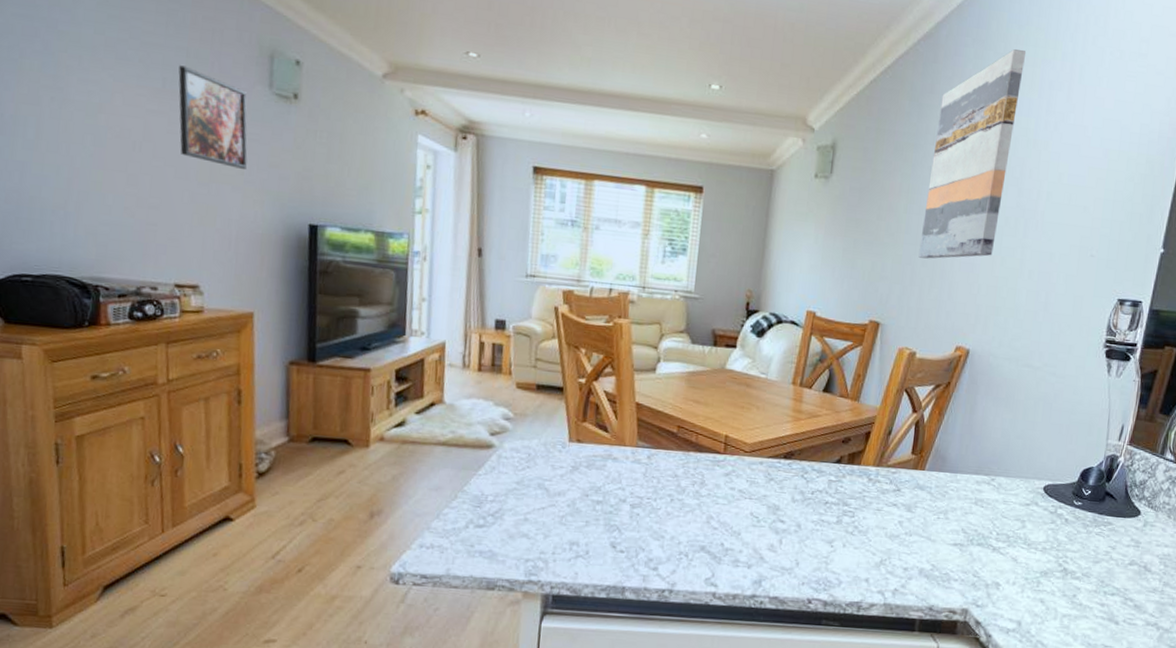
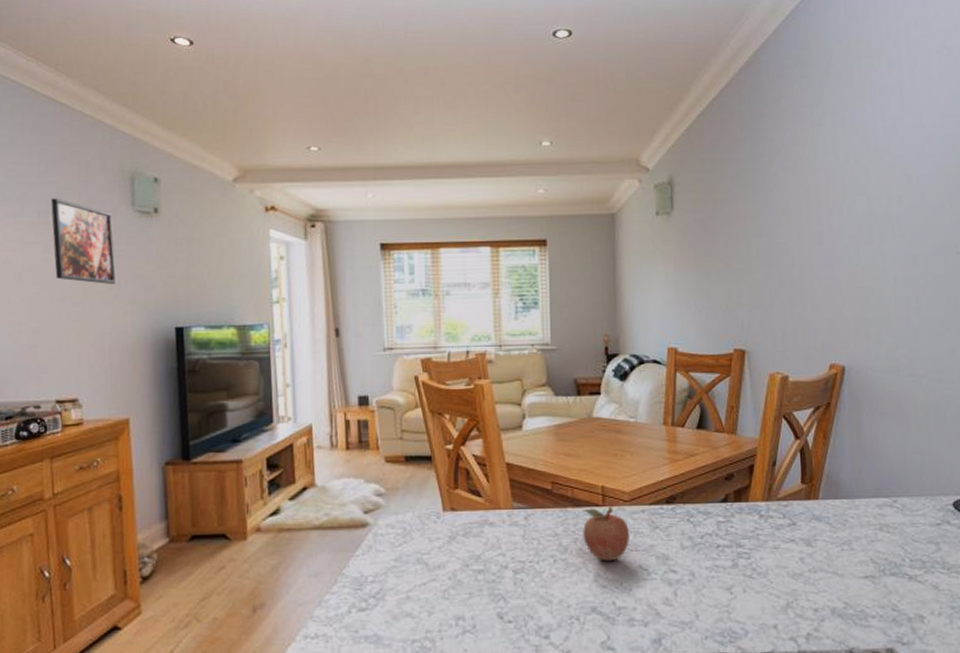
fruit: none [701,454,746,506] -> present [581,506,629,562]
wall art: present [918,49,1027,259] -> none [772,63,852,279]

